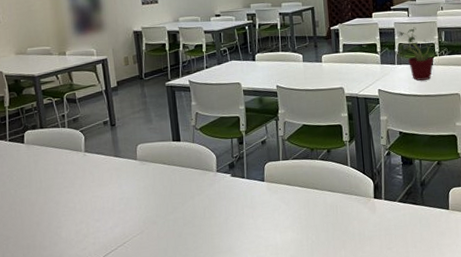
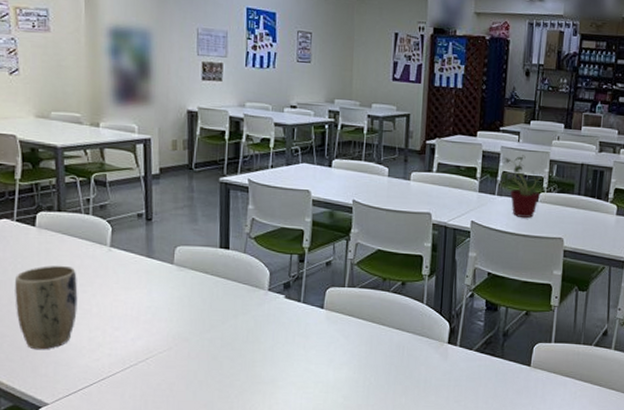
plant pot: none [13,172,64,247] -> present [15,265,78,350]

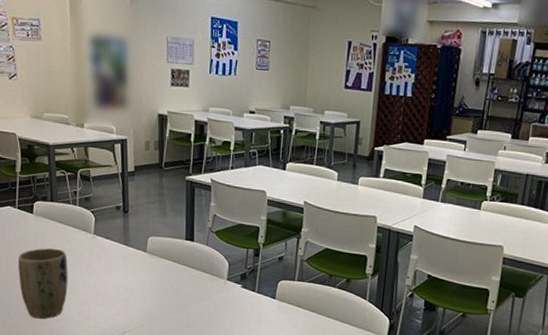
potted plant: present [498,155,547,218] -> none [443,164,491,225]

